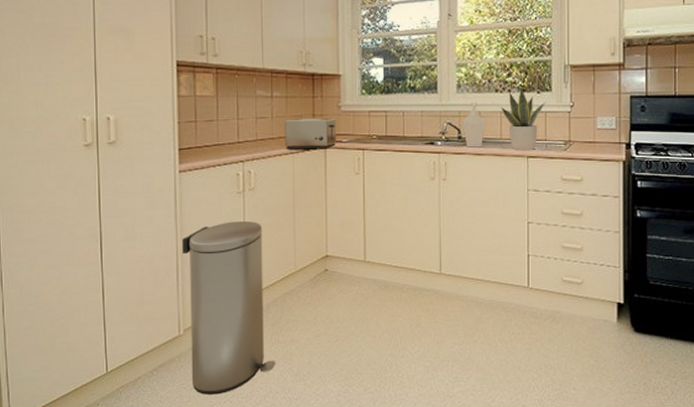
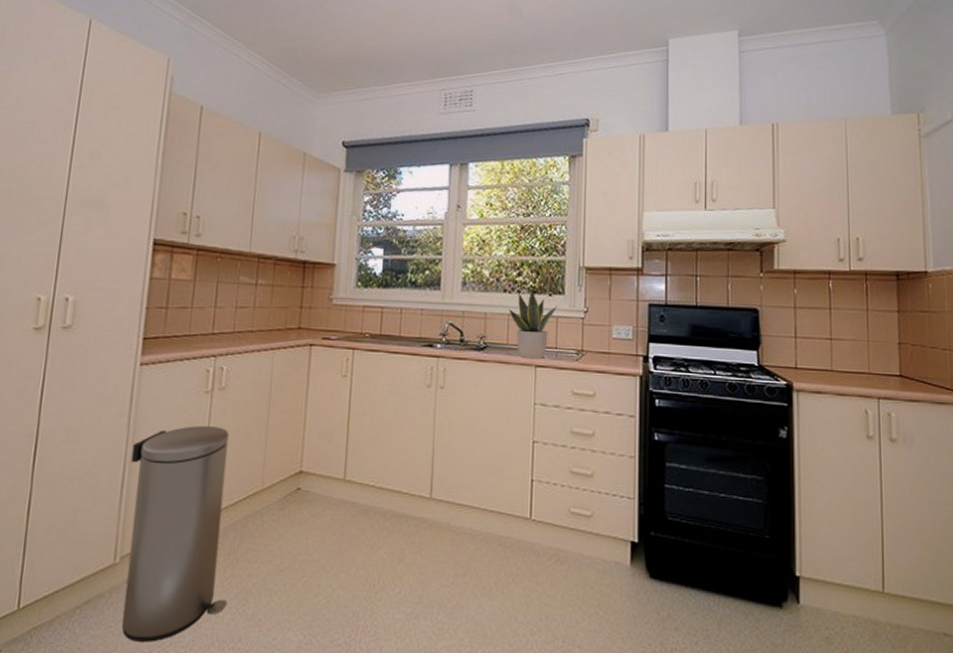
toaster: present [285,117,336,151] -> none [265,310,326,347]
soap bottle: present [463,102,485,148] -> none [466,302,491,353]

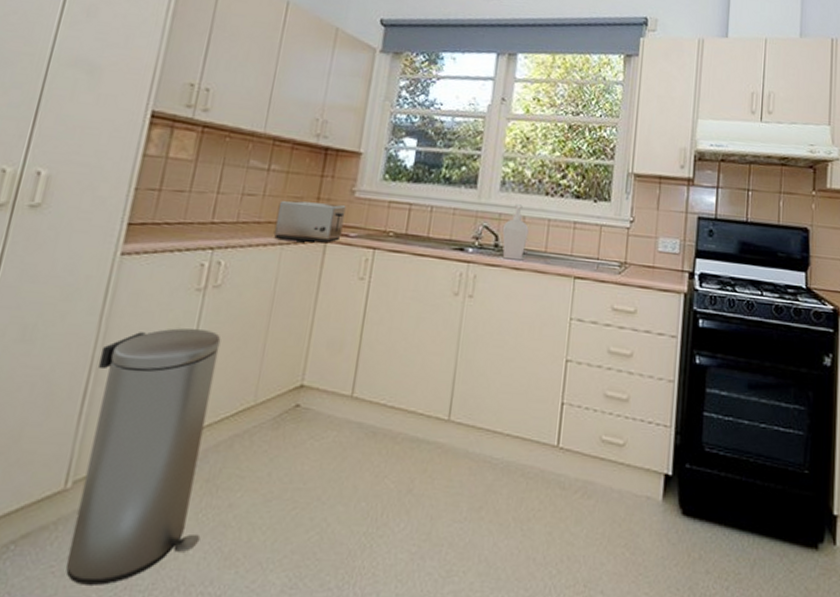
toaster: none [265,310,326,347] -> present [273,200,346,244]
soap bottle: none [466,302,491,353] -> present [502,204,529,261]
potted plant: present [509,288,559,360] -> none [549,193,603,271]

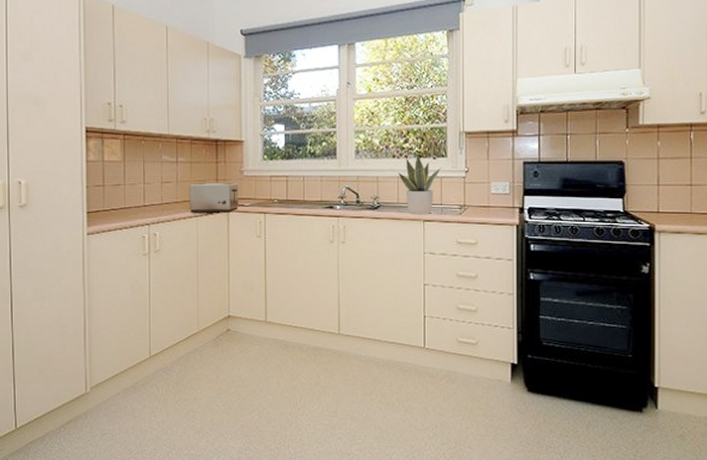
pedal bin: present [66,328,221,585] -> none [90,283,179,451]
soap bottle: present [502,204,529,261] -> none [361,167,382,212]
potted plant: none [549,193,603,271] -> present [398,153,442,215]

